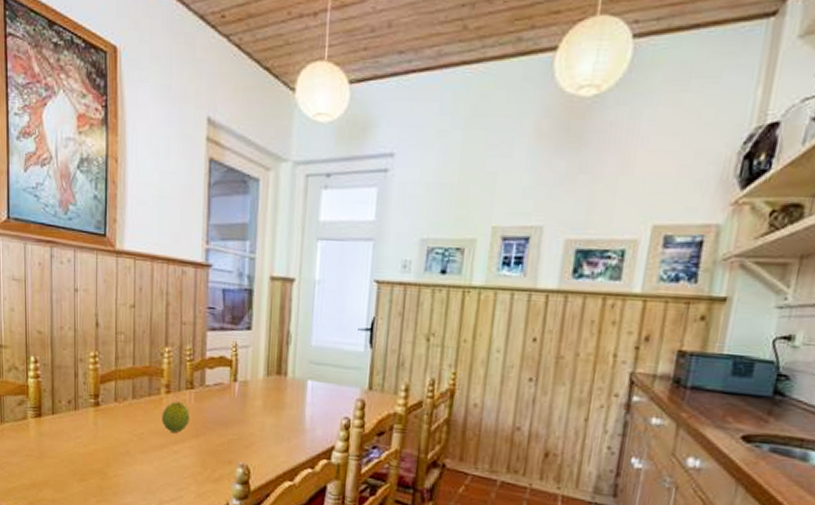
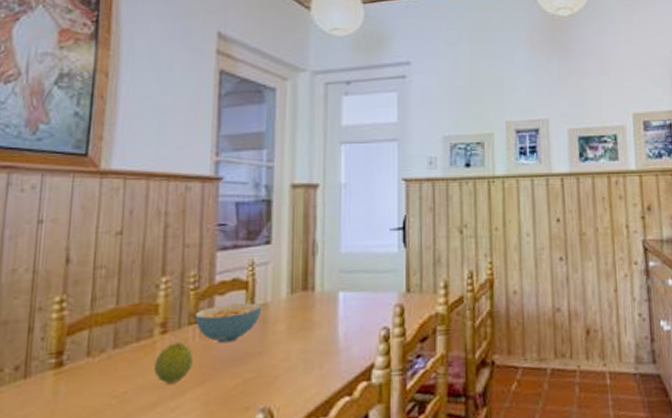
cereal bowl: none [190,376,243,409] -> present [194,303,262,343]

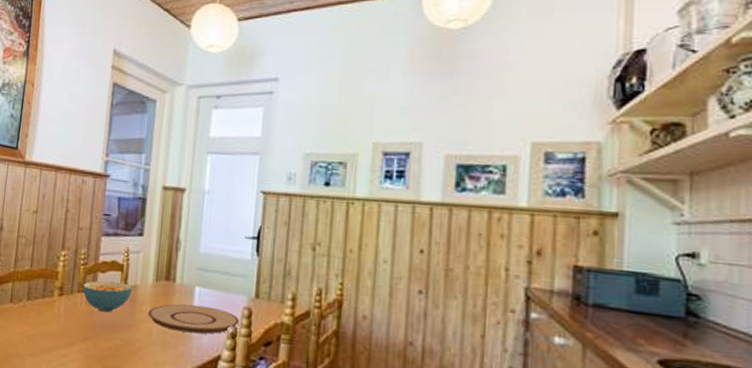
fruit: present [154,342,193,384] -> none [53,304,80,336]
plate: none [284,311,392,347] -> present [148,304,240,334]

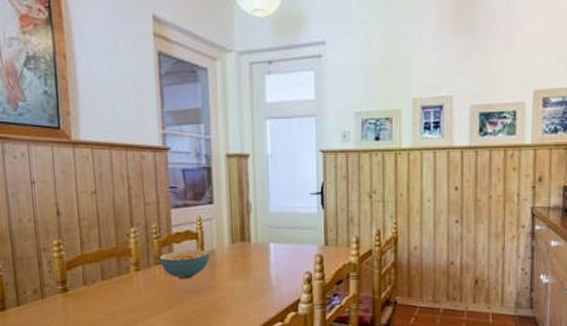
plate: present [148,304,240,334] -> none [228,259,313,285]

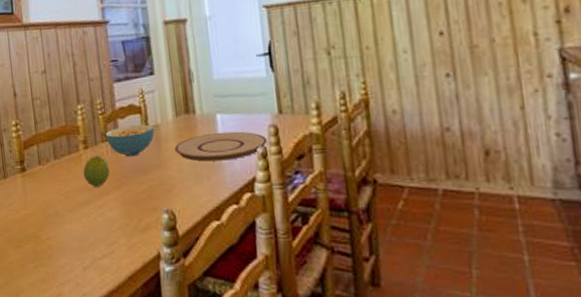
fruit: none [133,278,161,307] -> present [83,156,110,187]
plate: none [228,259,313,285] -> present [174,131,268,162]

